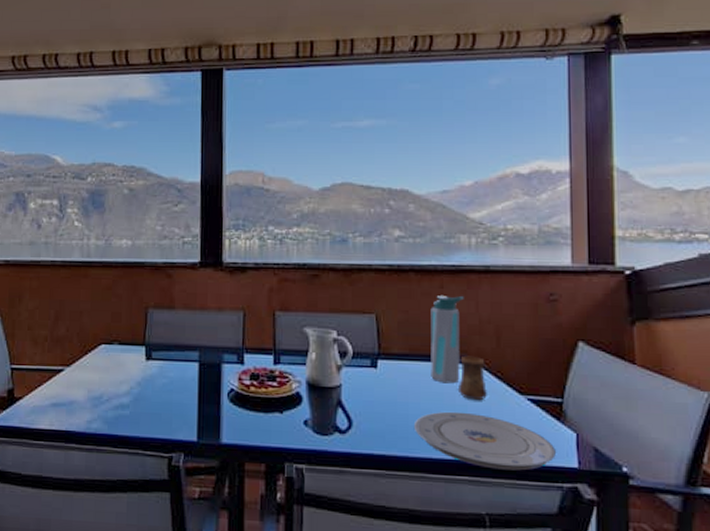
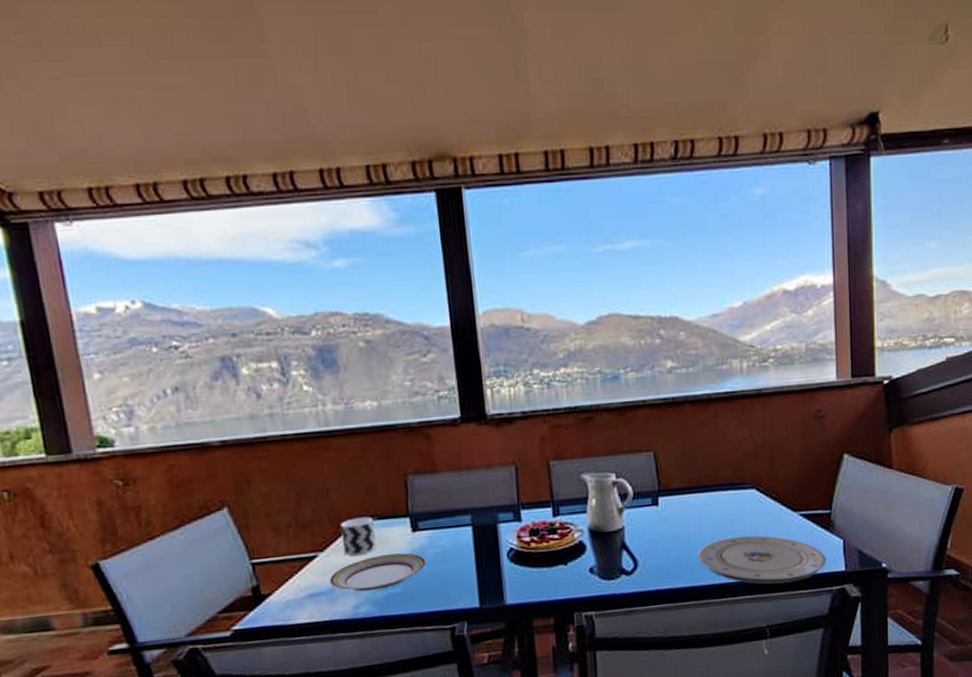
plate: none [70,377,154,409] -> present [329,553,426,592]
cup: none [86,340,114,374] -> present [340,516,376,556]
water bottle: present [430,296,464,384] -> none [707,423,738,511]
cup: present [459,355,488,401] -> none [737,481,765,524]

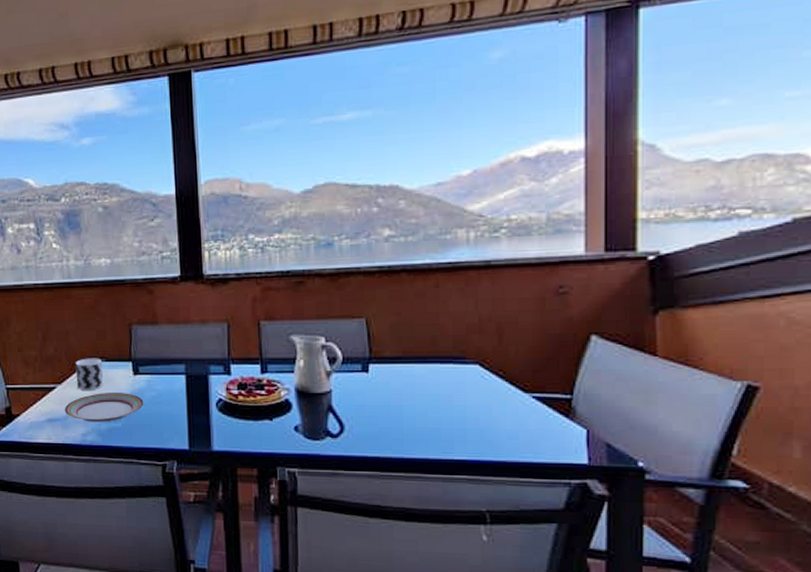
plate: present [698,535,826,585] -> none [410,412,563,469]

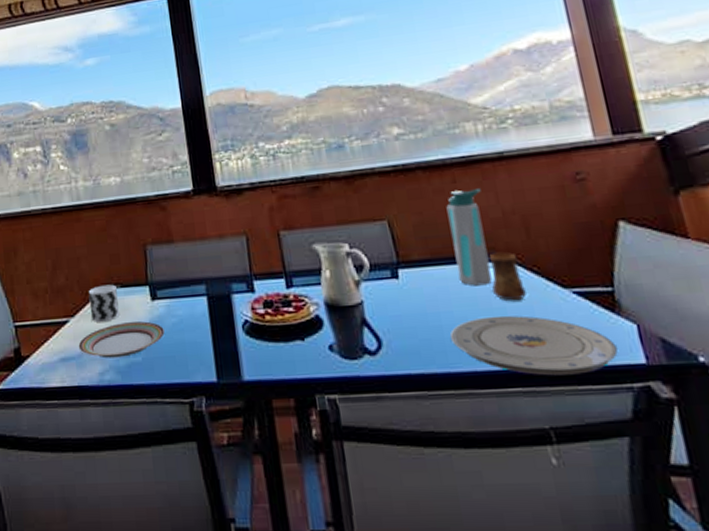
plate: none [410,412,563,469] -> present [450,315,618,376]
water bottle: none [425,295,462,385] -> present [446,189,493,286]
cup: none [456,355,489,401] -> present [488,252,528,301]

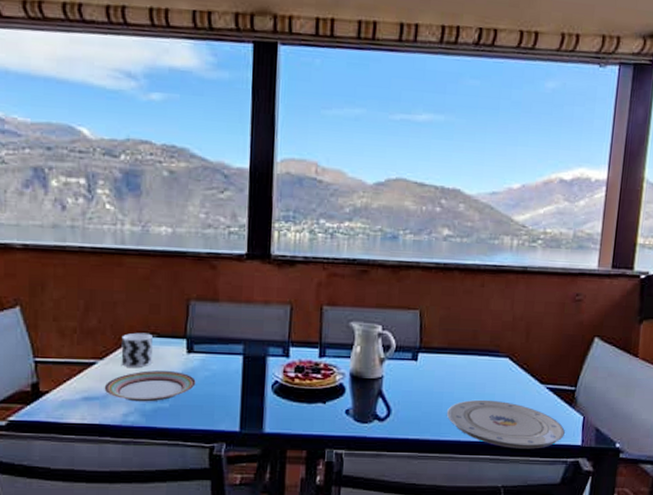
water bottle: present [446,189,493,286] -> none [465,294,502,375]
cup: present [488,252,528,301] -> none [489,349,514,390]

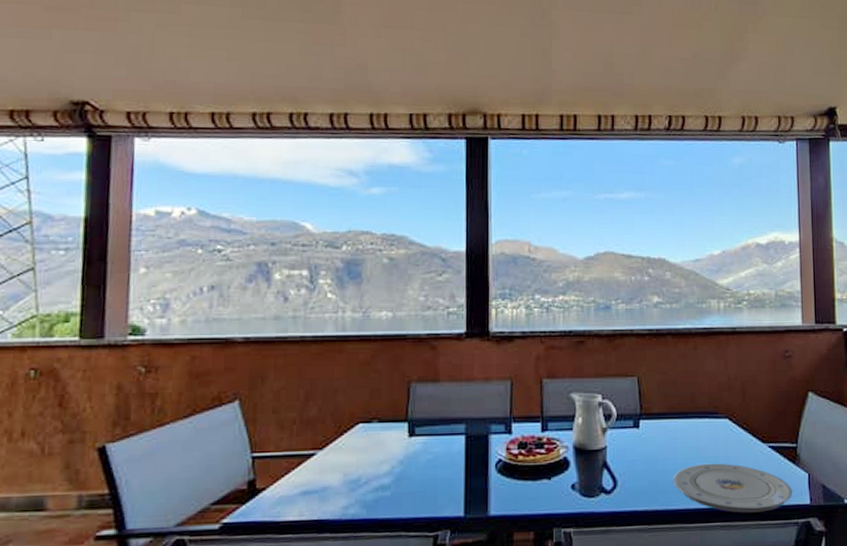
plate: present [104,370,196,402] -> none [323,457,418,493]
cup: present [121,332,152,368] -> none [341,419,373,456]

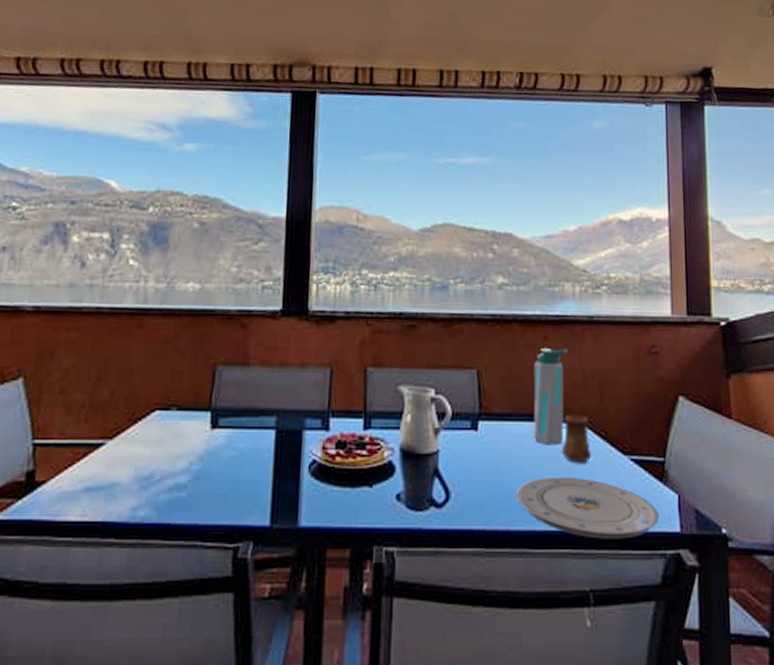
water bottle: none [686,356,715,438] -> present [534,348,568,445]
cup: none [711,410,736,452] -> present [562,413,592,463]

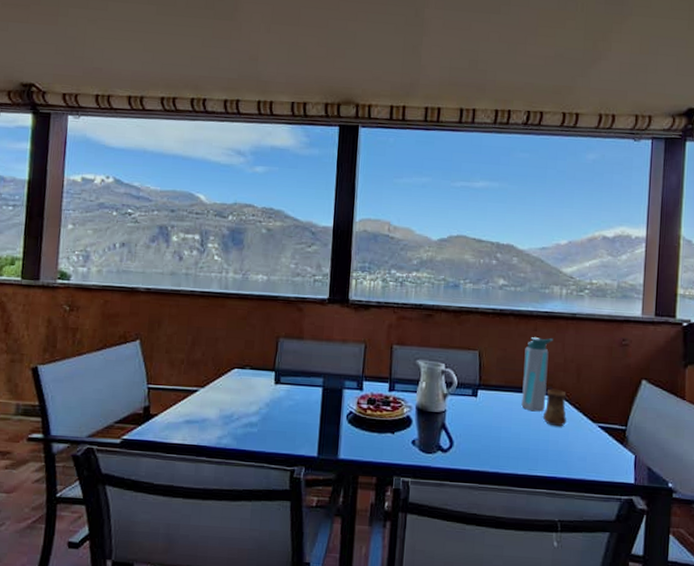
plate: present [517,476,659,539] -> none [505,435,618,486]

